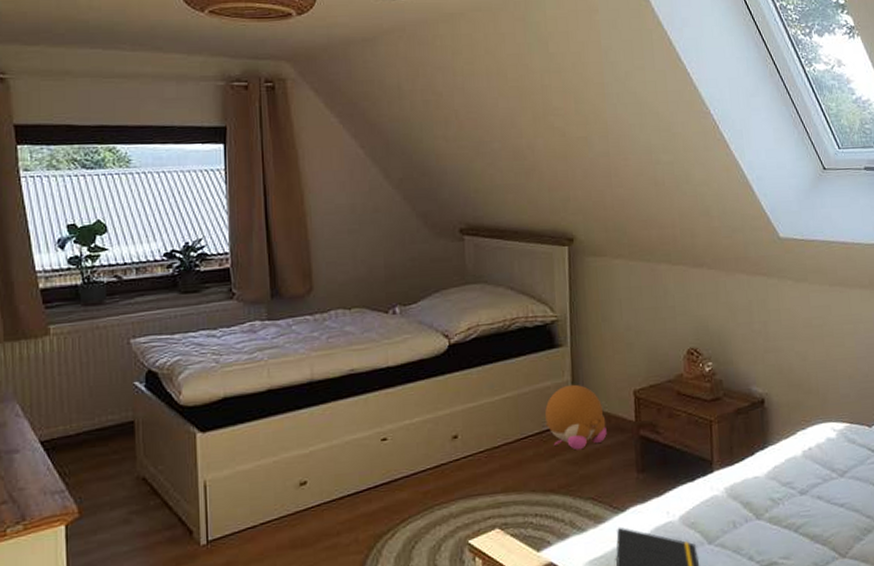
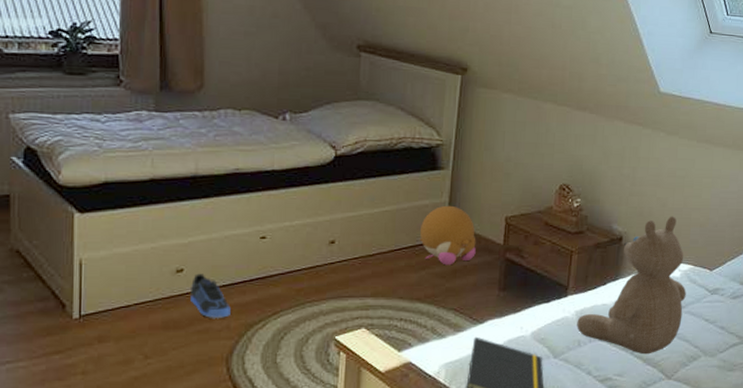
sneaker: none [315,484,358,532] -> present [191,273,231,318]
teddy bear: none [728,370,847,532] -> present [577,216,686,355]

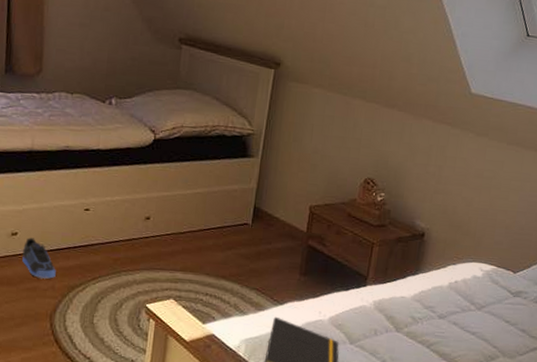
plush toy: present [420,205,476,265] -> none [228,191,281,248]
teddy bear: present [577,216,686,355] -> none [374,216,488,350]

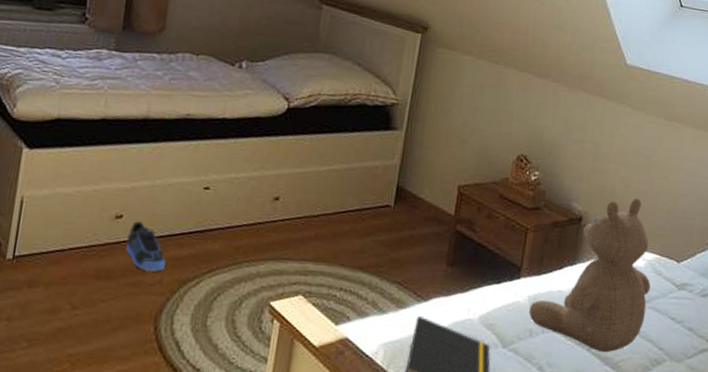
teddy bear: none [374,216,488,350] -> present [529,198,651,353]

